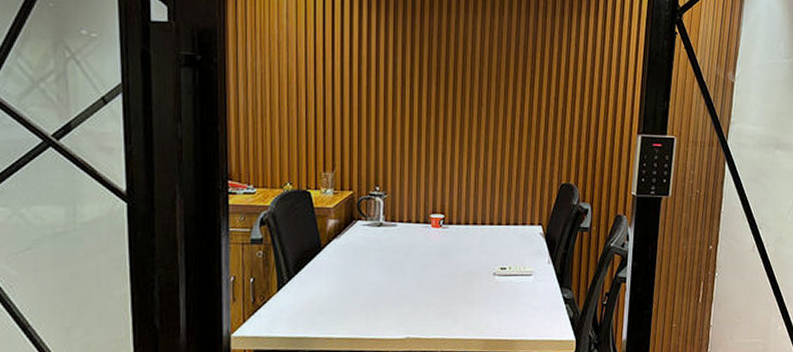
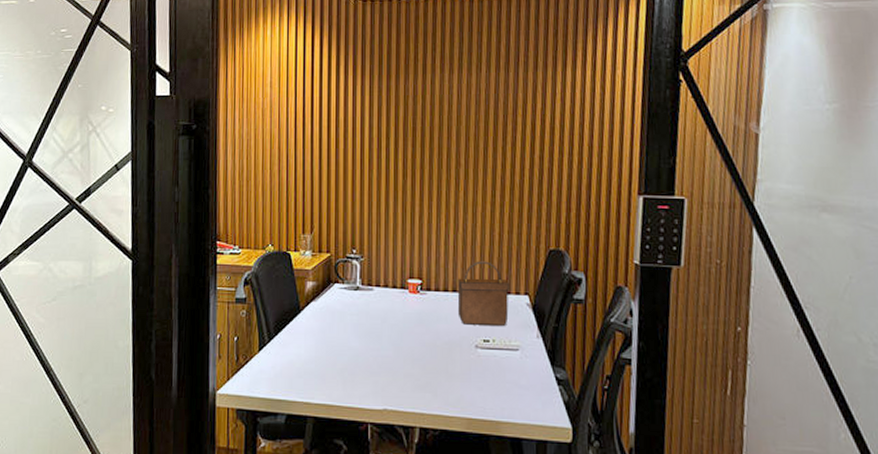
handbag: none [477,195,525,255] -> present [457,261,509,325]

